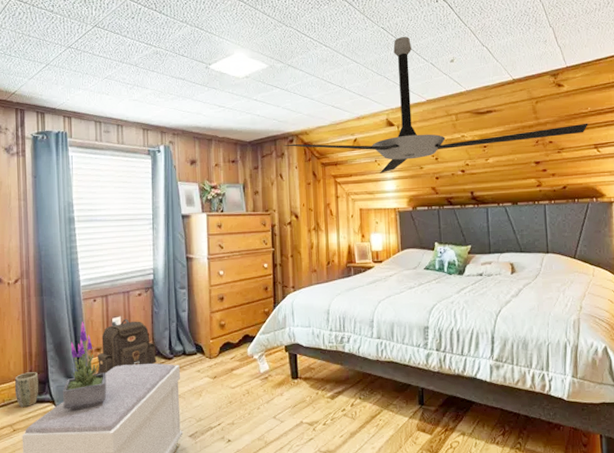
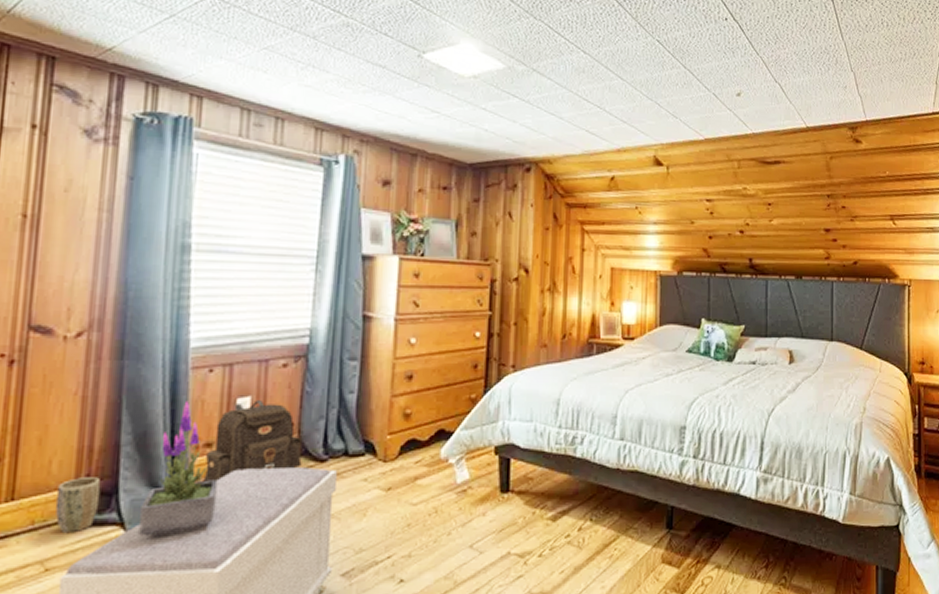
ceiling fan: present [283,37,588,173] -> none [517,56,885,225]

